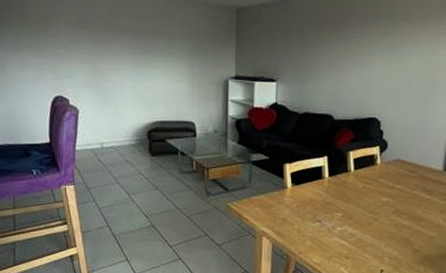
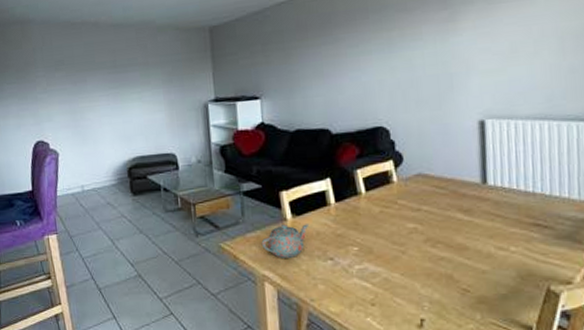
teapot: none [263,190,304,219] -> present [261,223,308,258]

